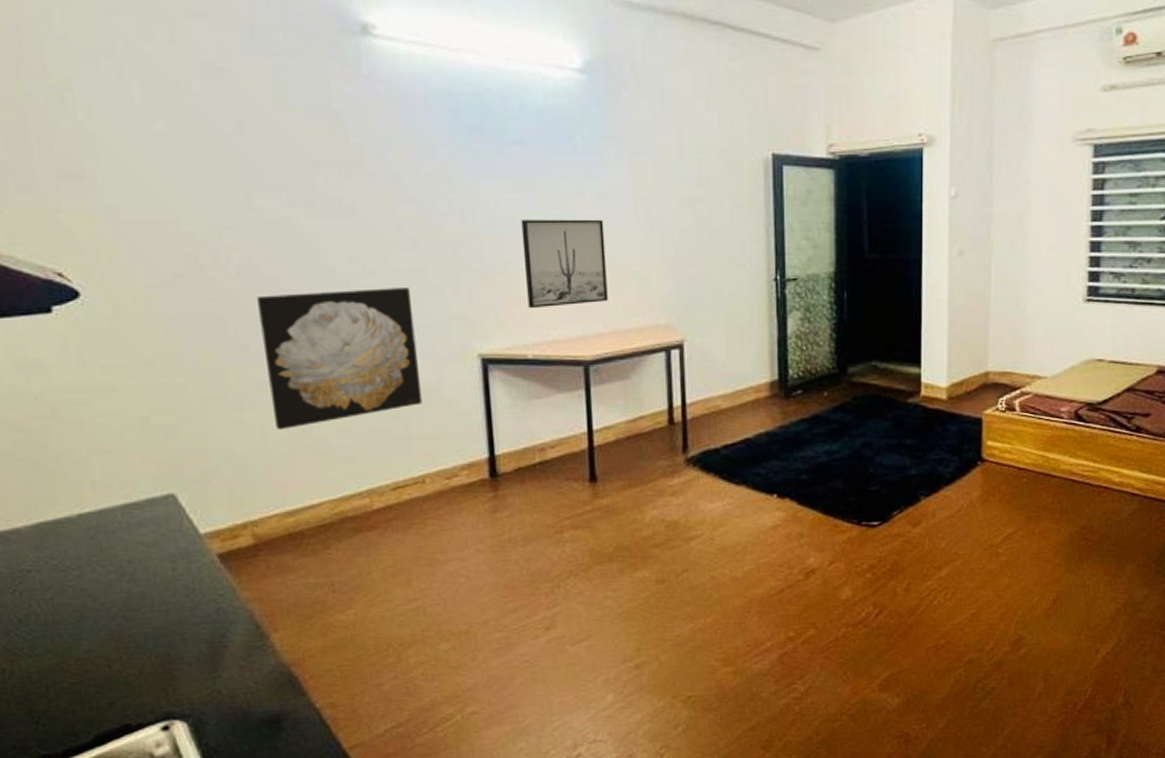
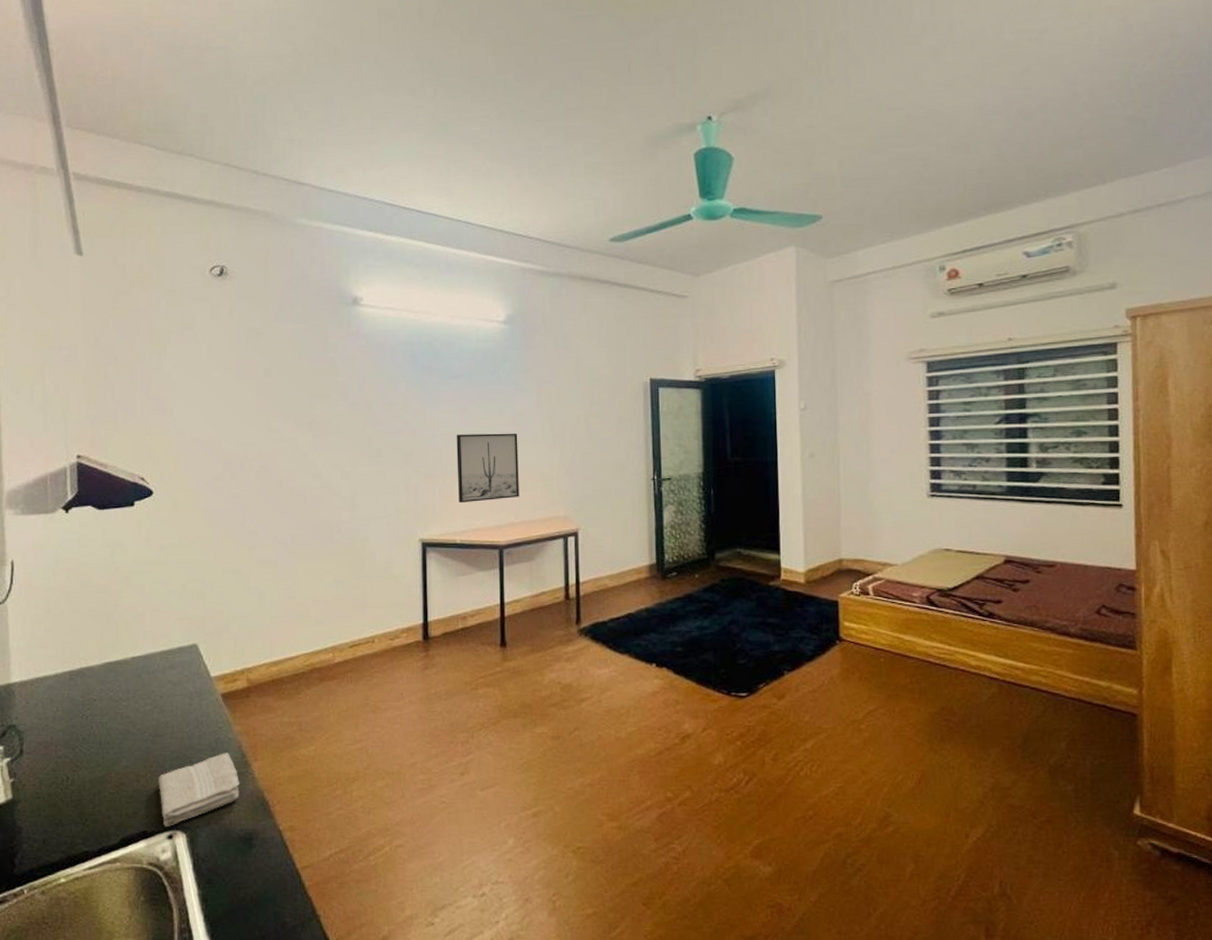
washcloth: none [138,624,257,717] -> present [157,753,240,827]
wall art: present [256,287,423,431] -> none [266,487,377,597]

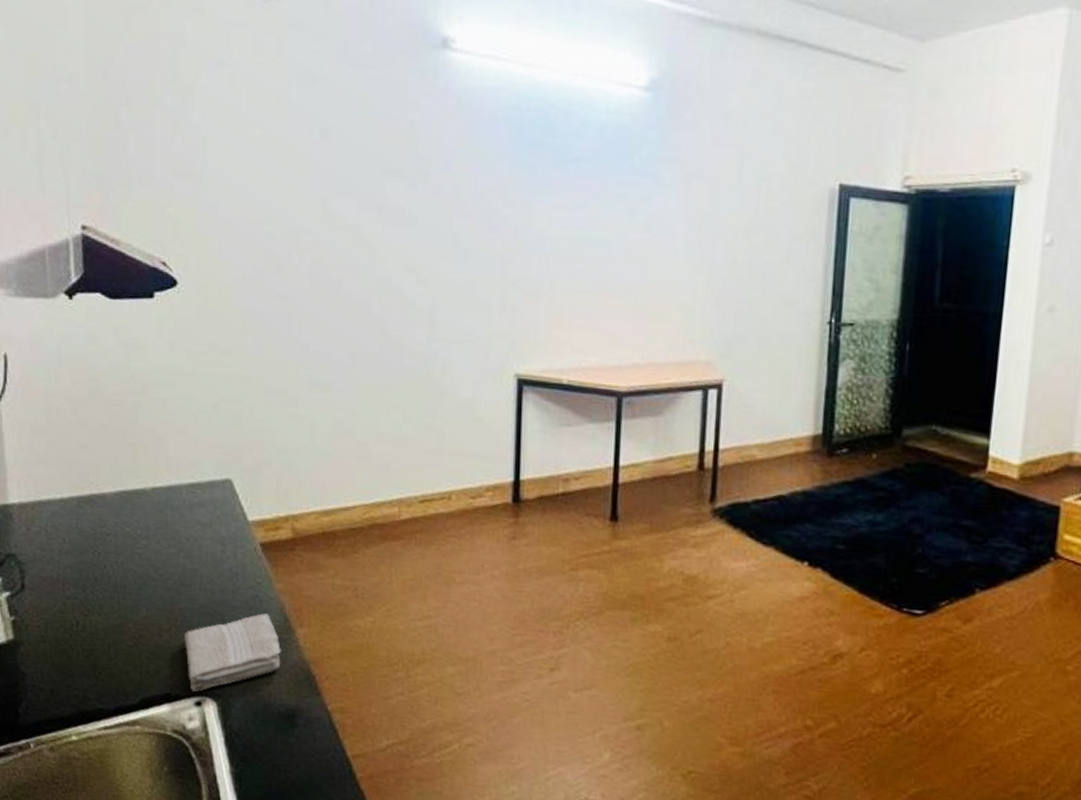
wall art: present [456,433,519,504] -> none [568,239,653,333]

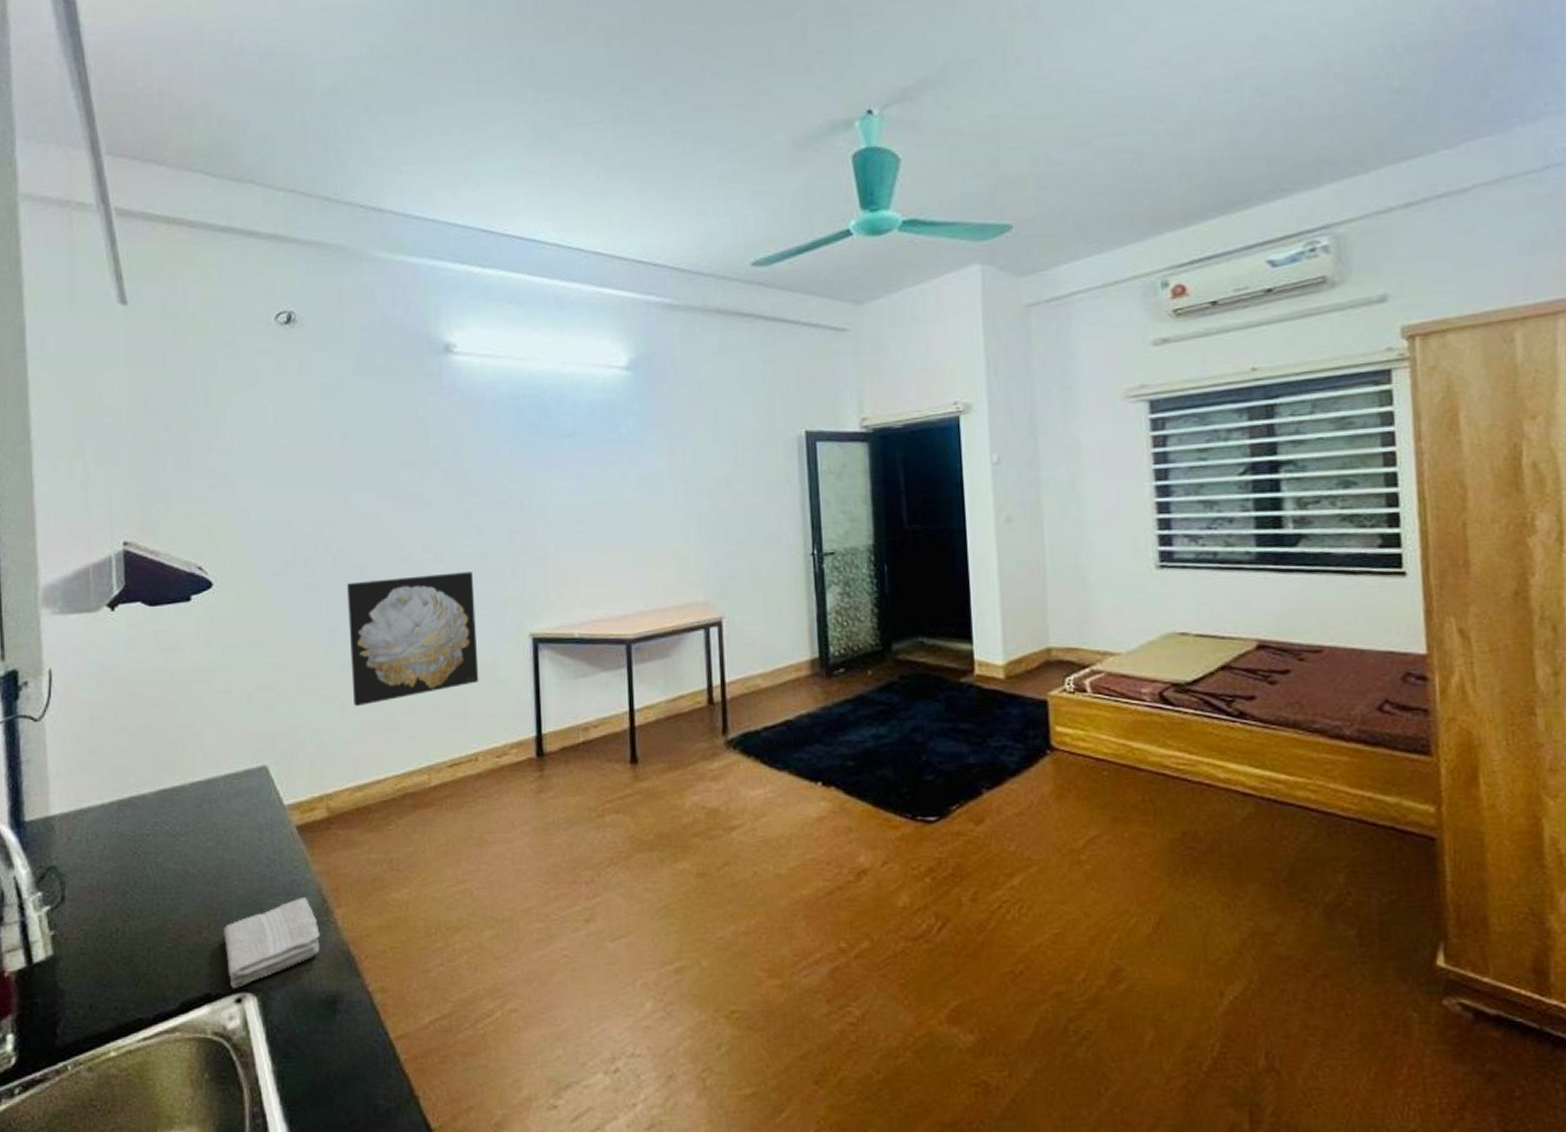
wall art: none [321,297,459,430] -> present [346,572,479,707]

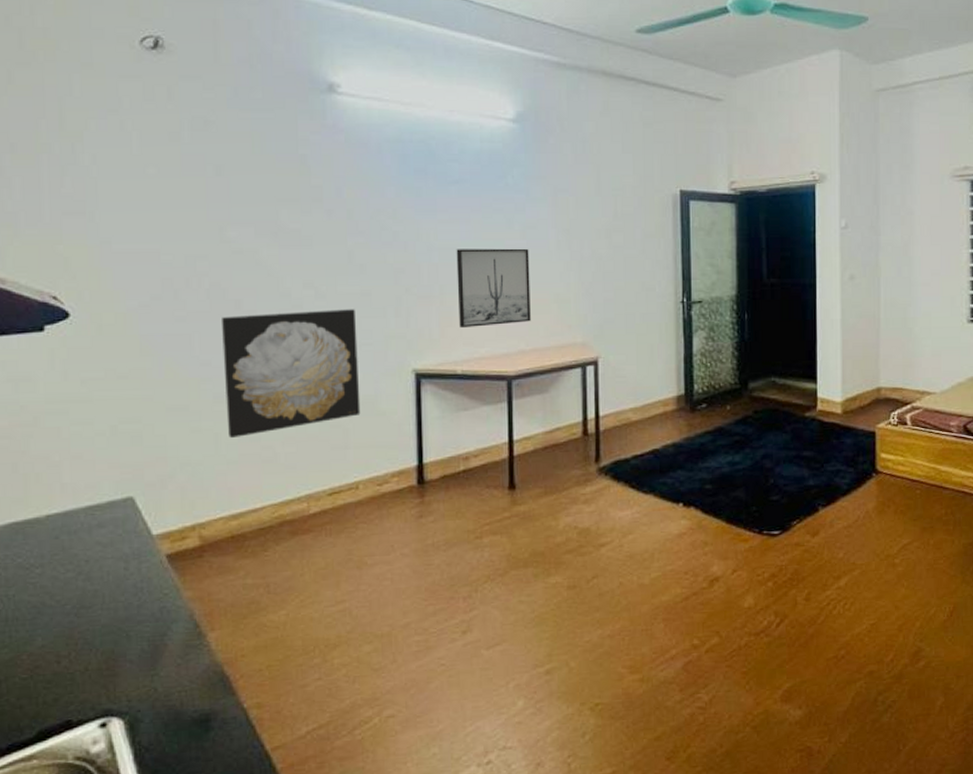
washcloth: present [223,897,320,988] -> none [85,623,192,714]
wall art: none [571,501,649,589] -> present [456,248,531,329]

